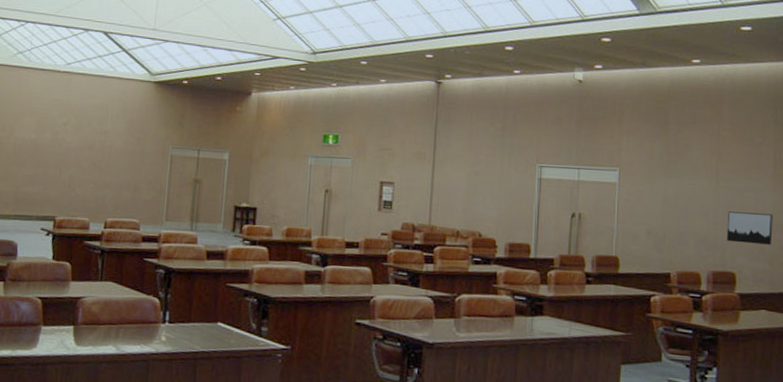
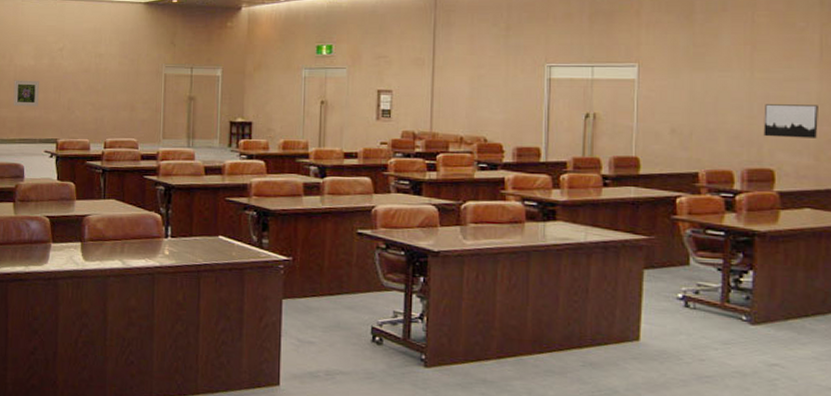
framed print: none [10,153,40,183] -> present [13,80,39,107]

